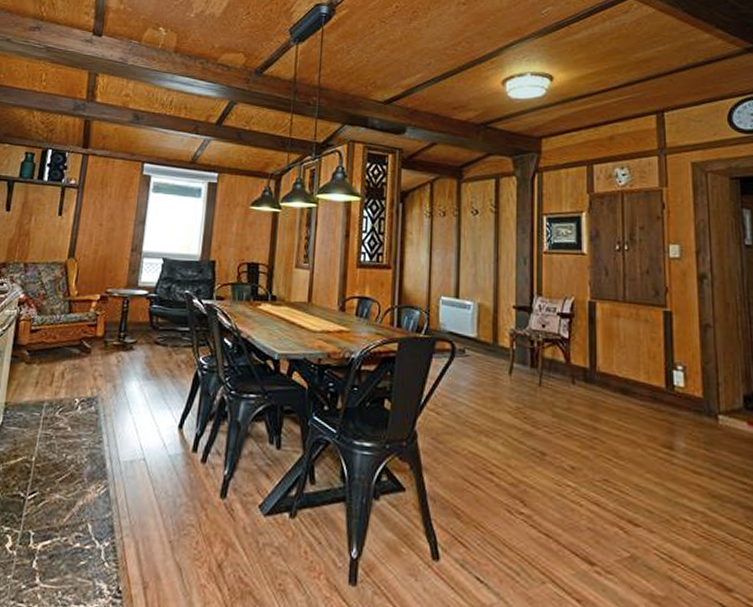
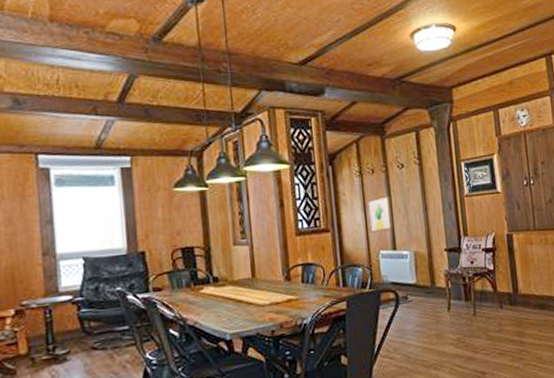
wall art: none [434,240,459,277] -> present [367,196,393,233]

